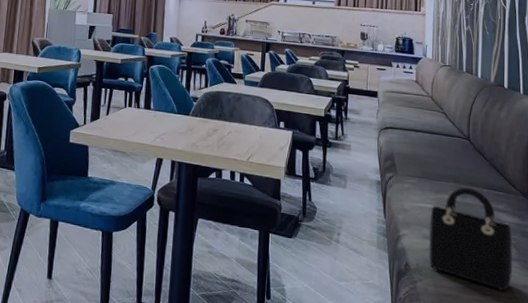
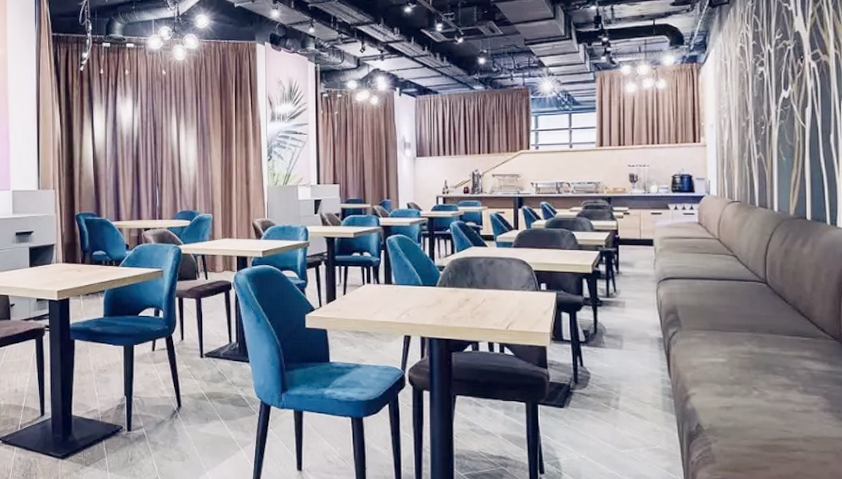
handbag: present [429,187,513,292] -> none [722,336,825,446]

